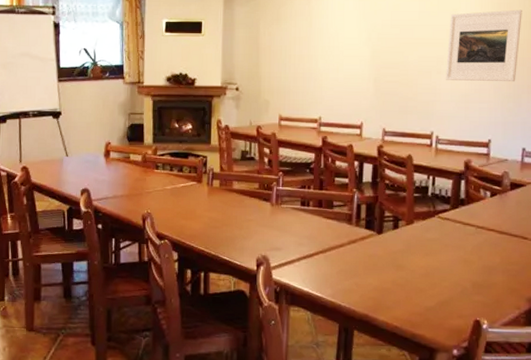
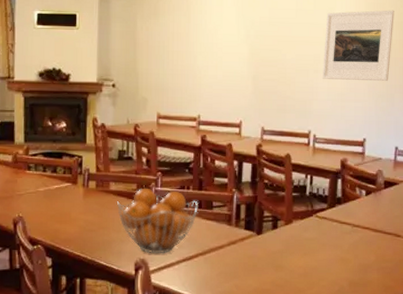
fruit basket: none [240,187,319,251] -> present [117,187,198,254]

